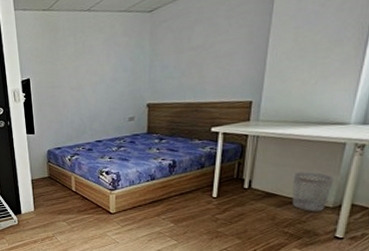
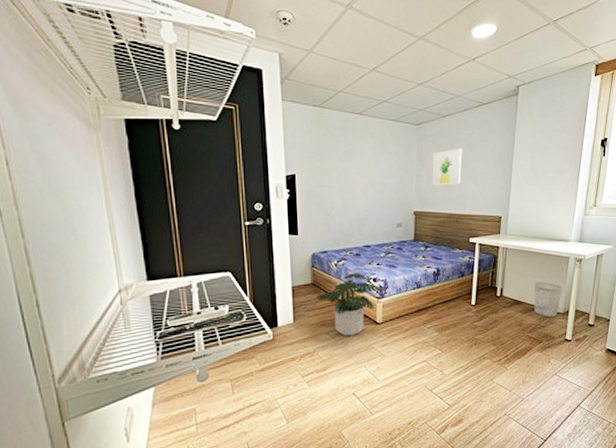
potted plant: none [52,166,113,224] -> present [315,273,381,336]
wall art: none [167,29,204,75] -> present [432,148,462,185]

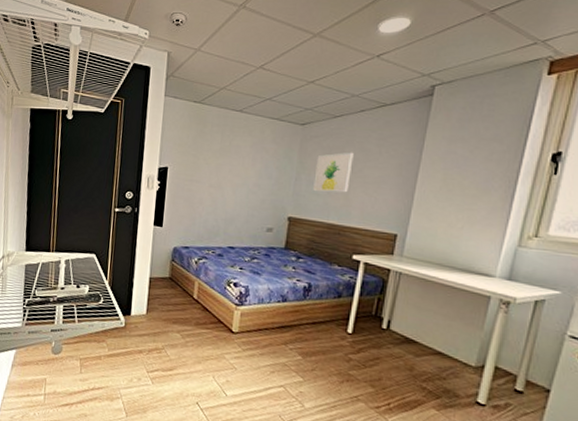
potted plant: present [315,273,381,336] -> none [171,273,241,341]
wastebasket: present [534,281,563,317] -> none [433,320,477,369]

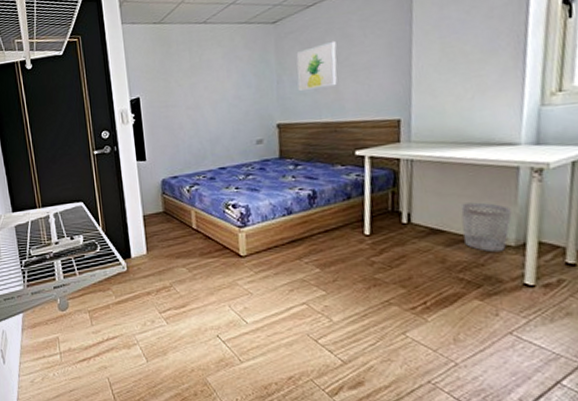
wastebasket: none [433,320,477,369] -> present [460,202,512,252]

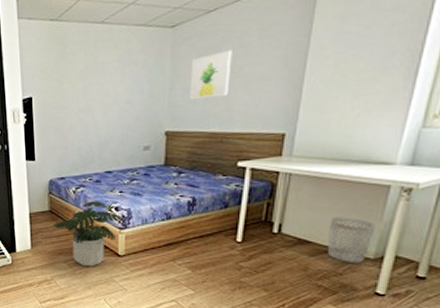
potted plant: none [168,199,242,270] -> present [53,201,123,267]

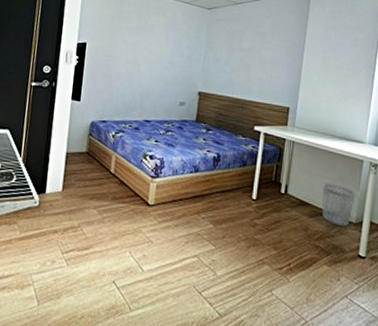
potted plant: present [53,201,123,267] -> none [88,147,156,215]
wall art: present [190,49,232,99] -> none [219,34,252,71]

